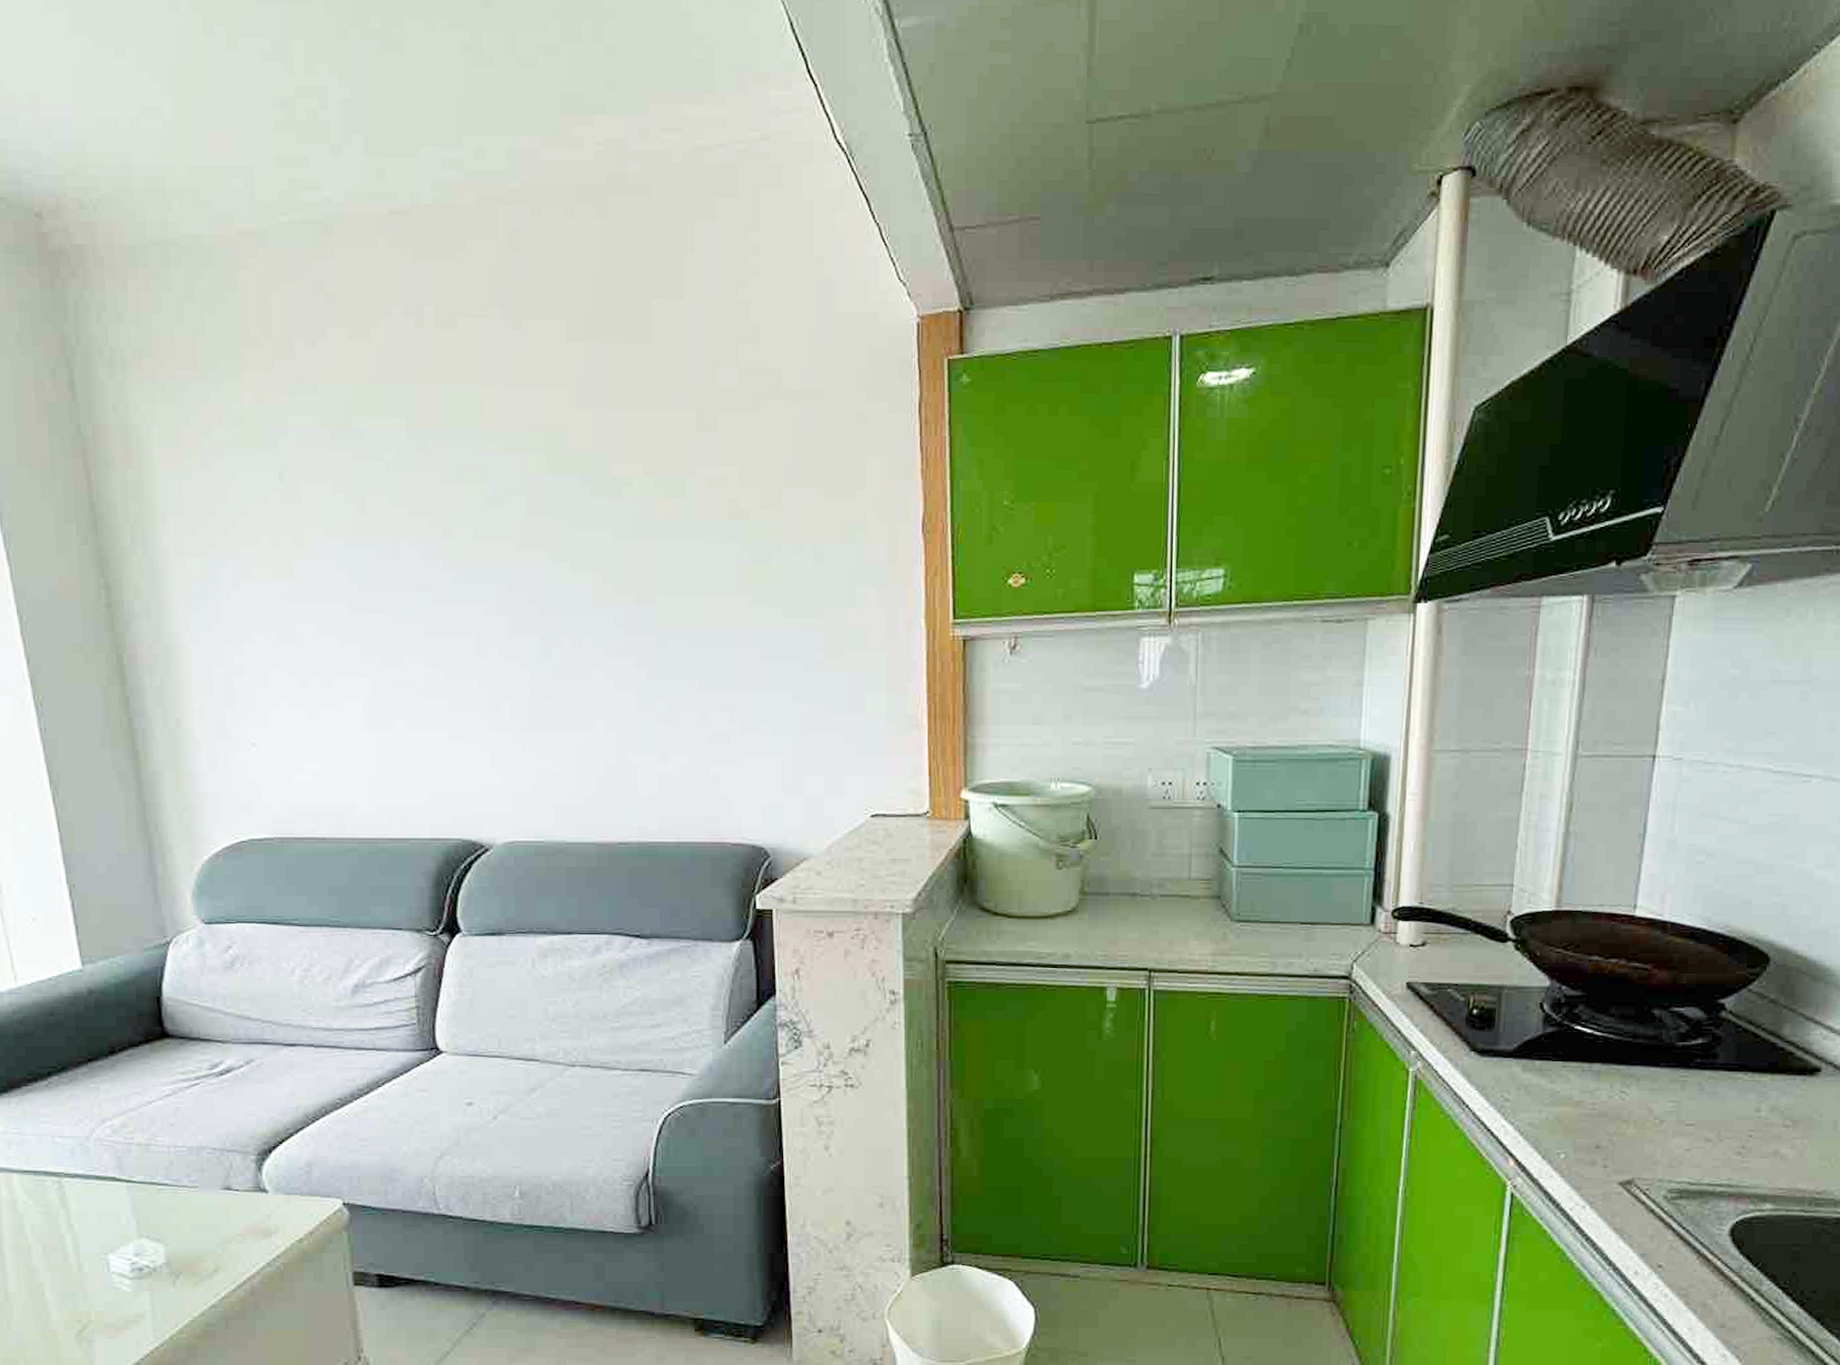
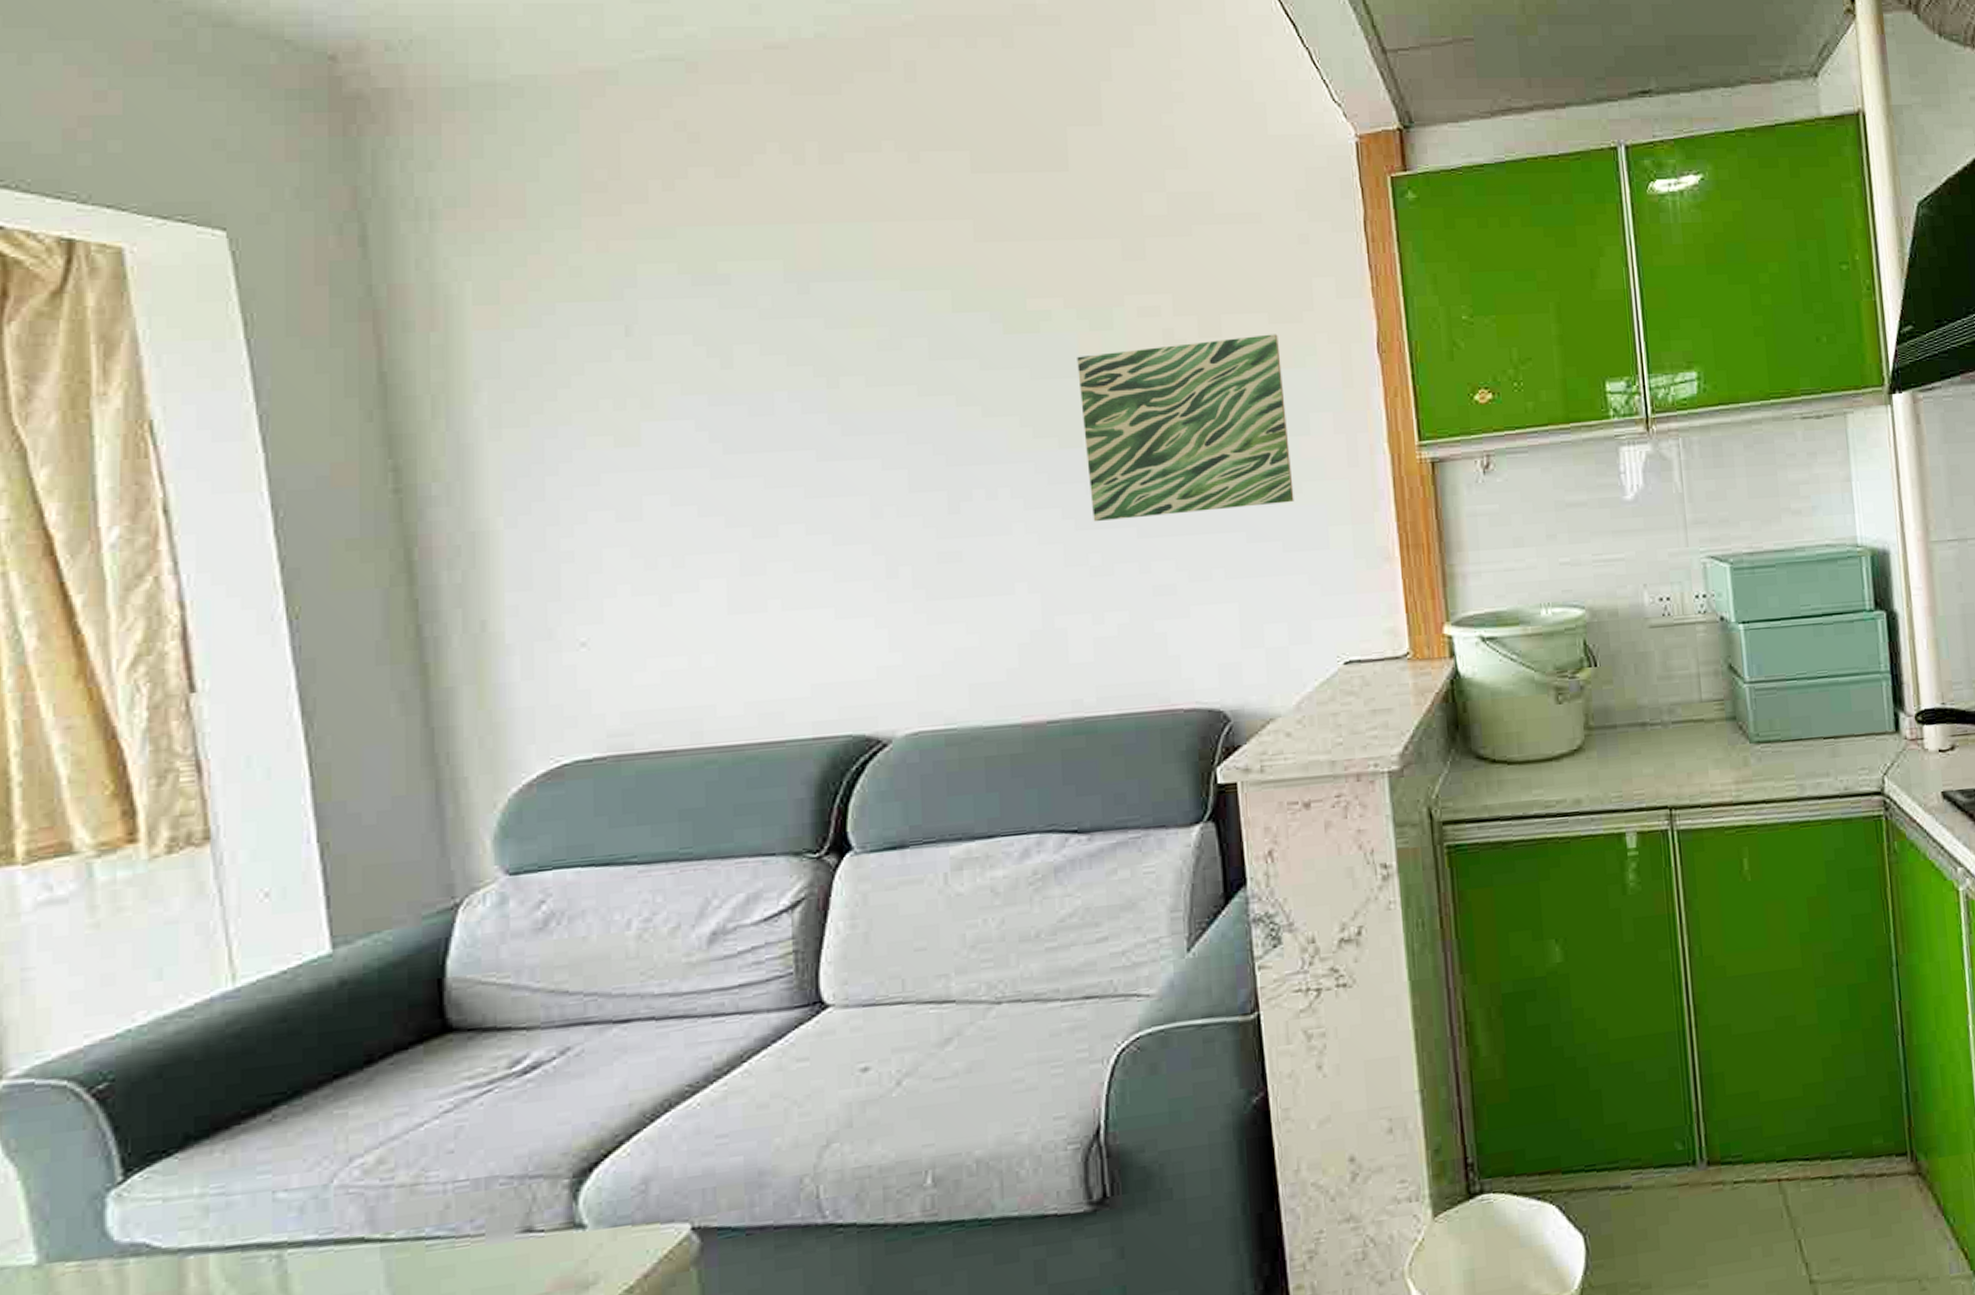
wall art: none [653,509,837,674] -> present [1077,334,1294,522]

